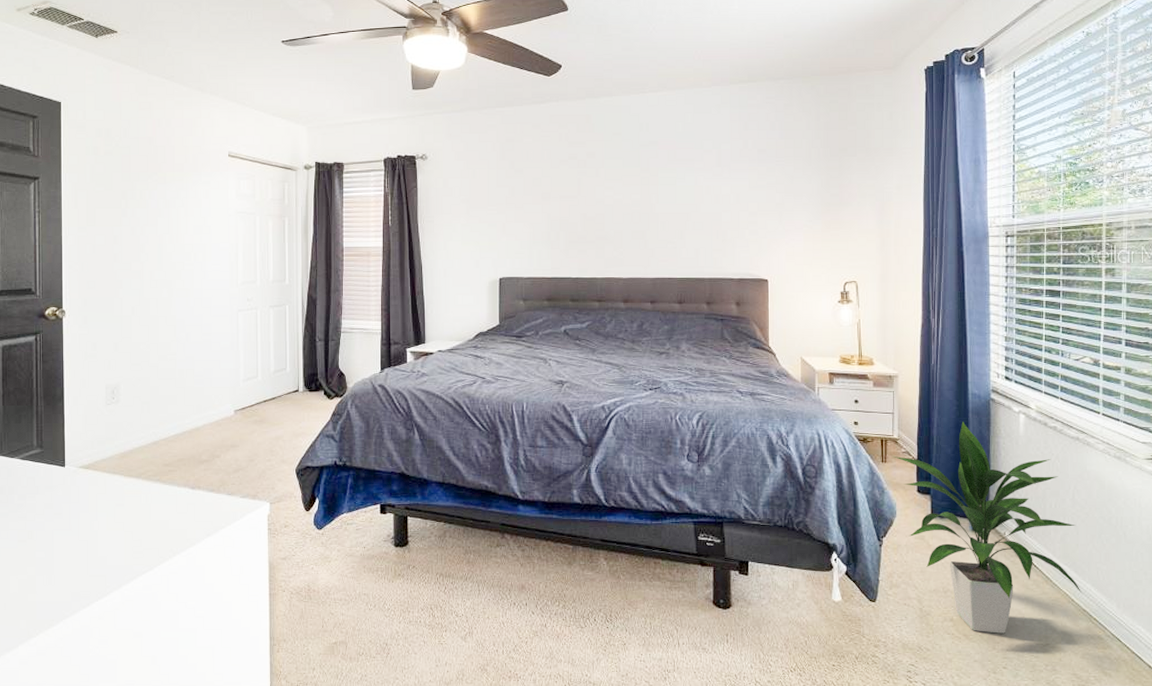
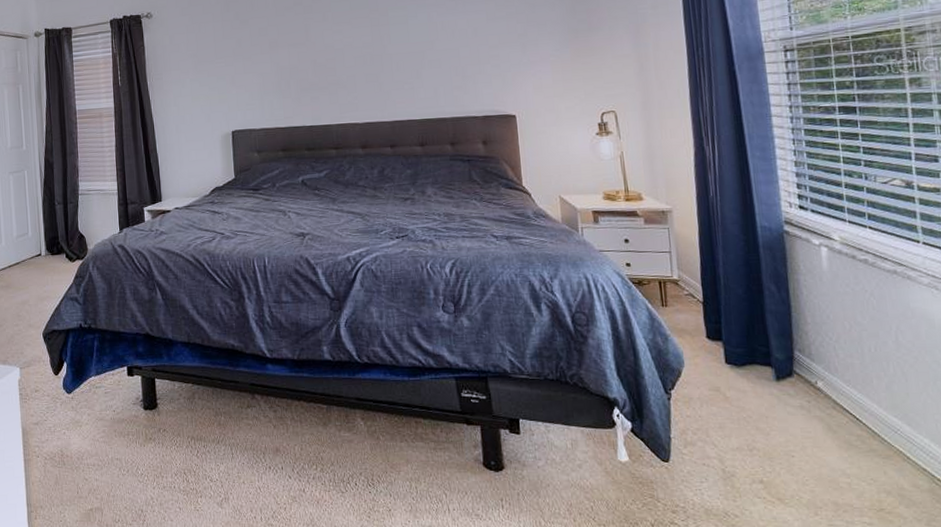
indoor plant: present [891,421,1082,634] -> none [672,258,920,497]

